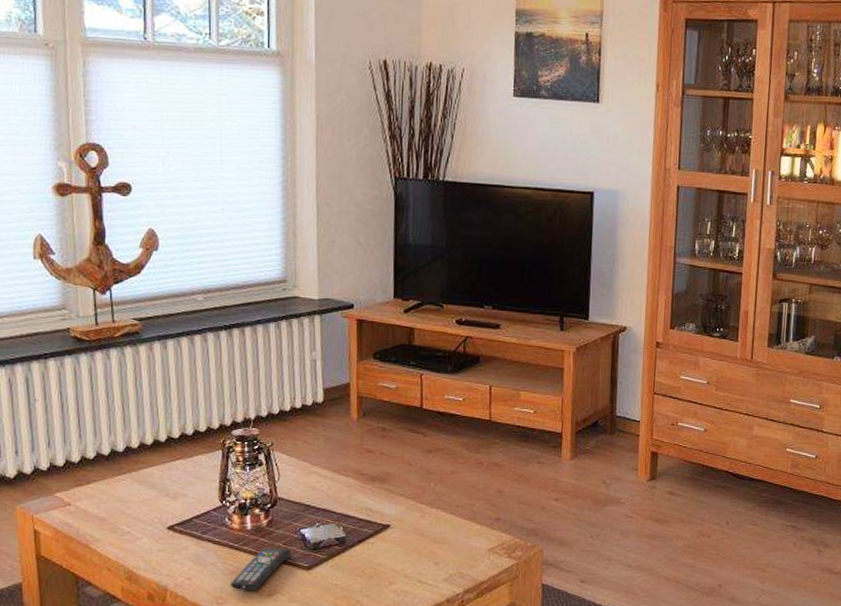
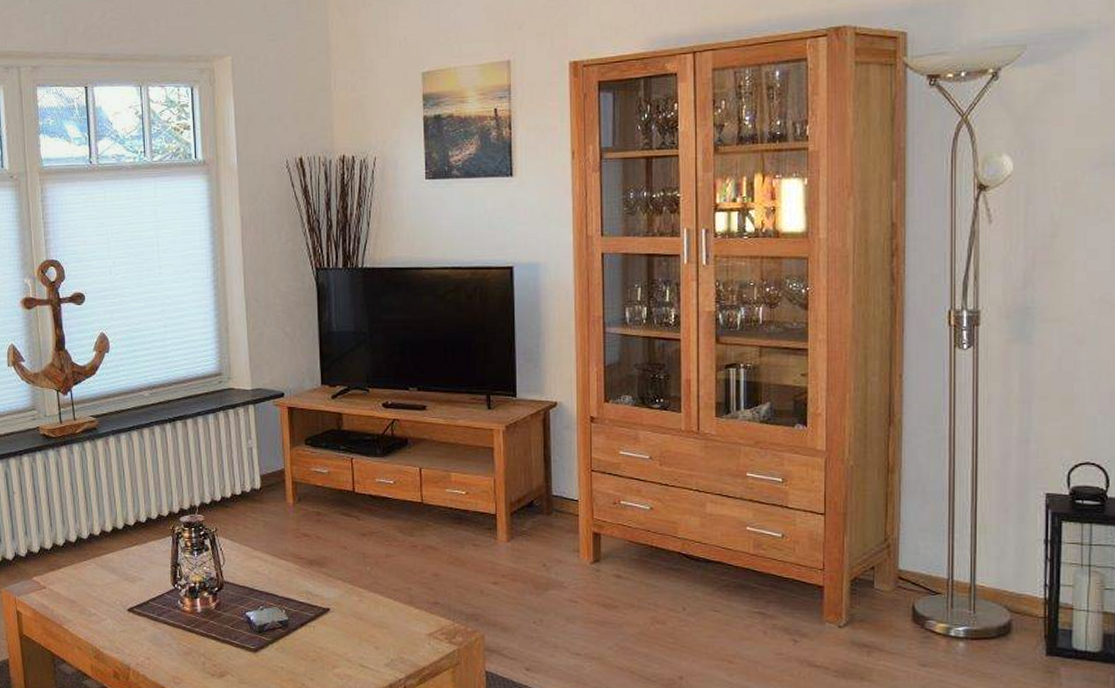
remote control: present [229,548,292,590] -> none [184,630,239,671]

